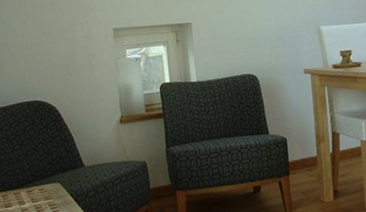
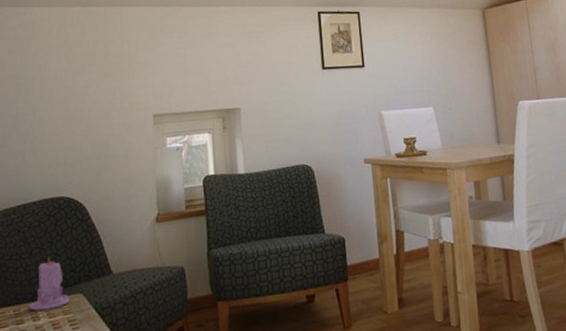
candle: none [15,152,50,197] -> present [29,257,70,311]

